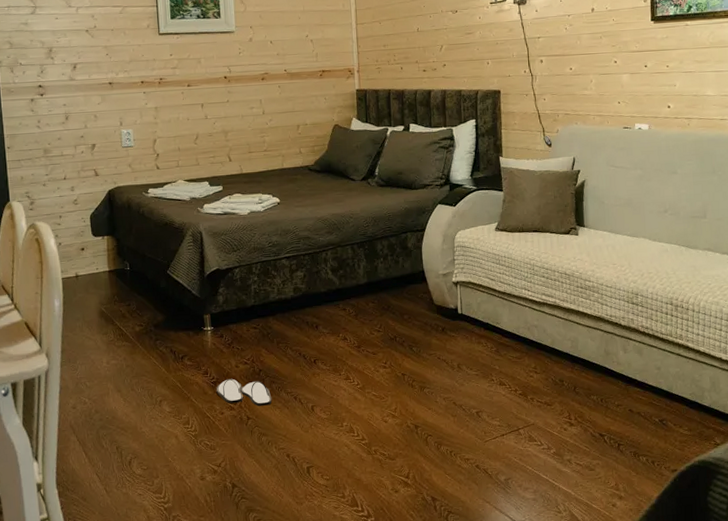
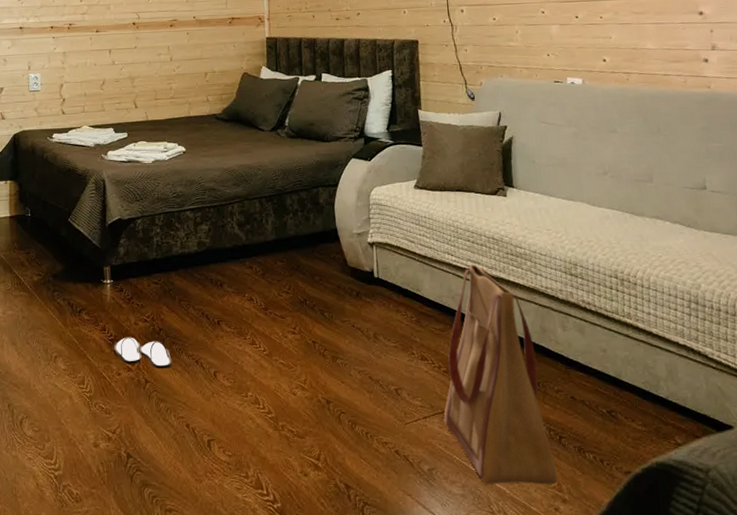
shopping bag: none [519,298,616,489] -> present [444,265,558,485]

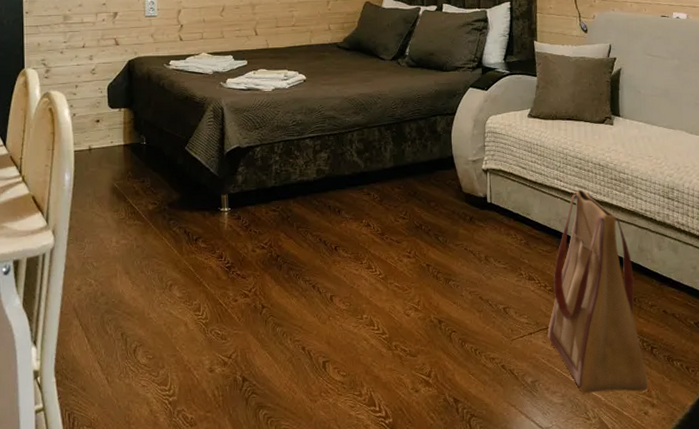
slippers: present [114,337,172,369] -> none [231,263,289,294]

